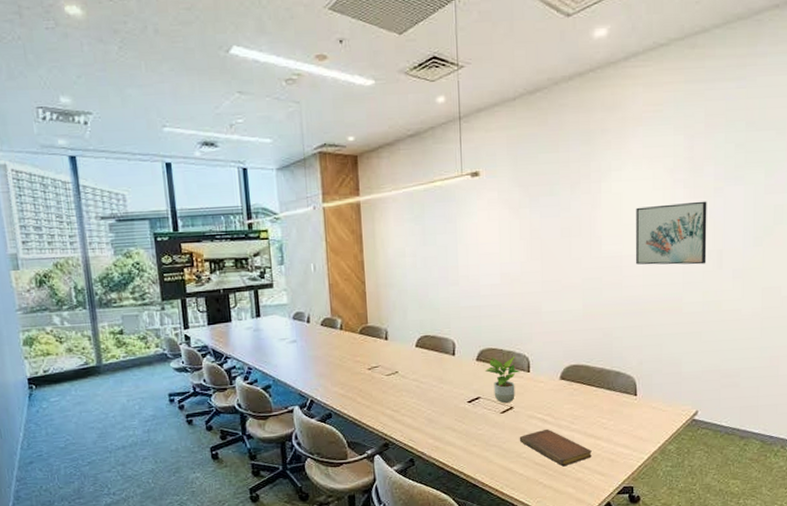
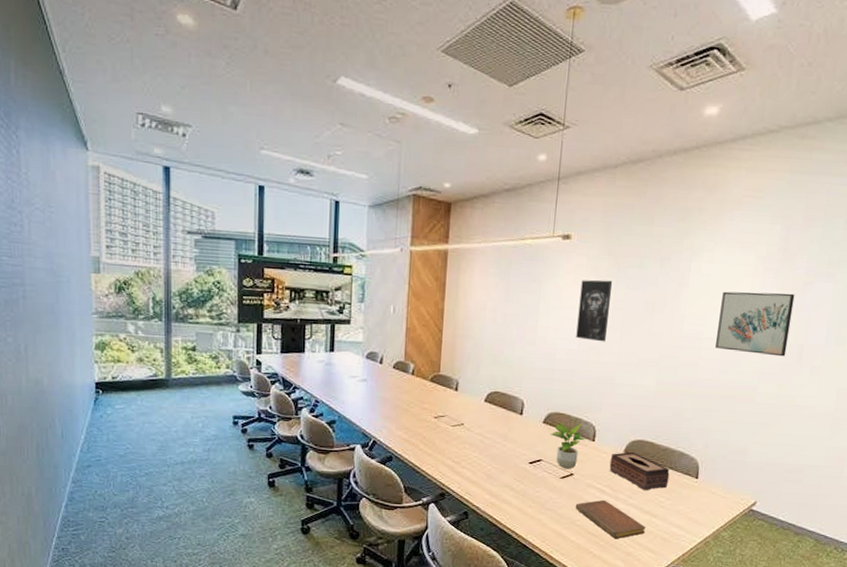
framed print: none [496,211,527,273] -> present [576,280,613,342]
tissue box: none [547,377,608,415] -> present [609,451,670,491]

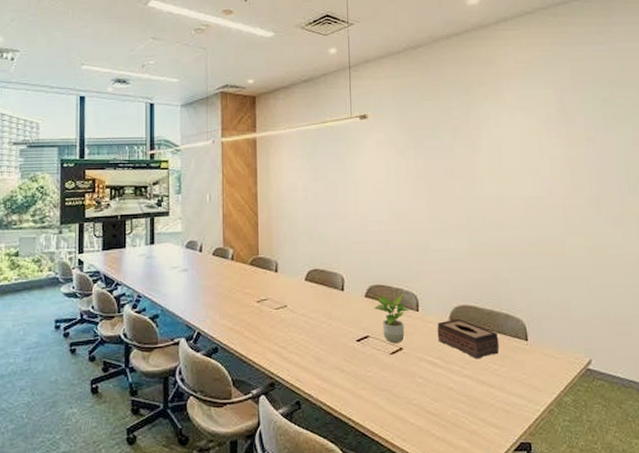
notebook: present [575,499,646,539] -> none [409,373,486,417]
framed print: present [576,280,613,342] -> none [383,152,414,211]
wall art: present [715,291,795,357] -> none [514,149,585,209]

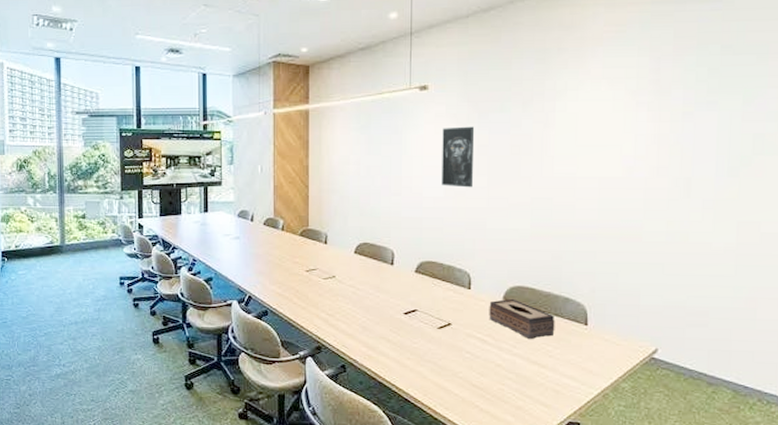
potted plant: present [374,294,410,343] -> none [424,271,461,318]
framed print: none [383,152,414,211] -> present [442,126,475,188]

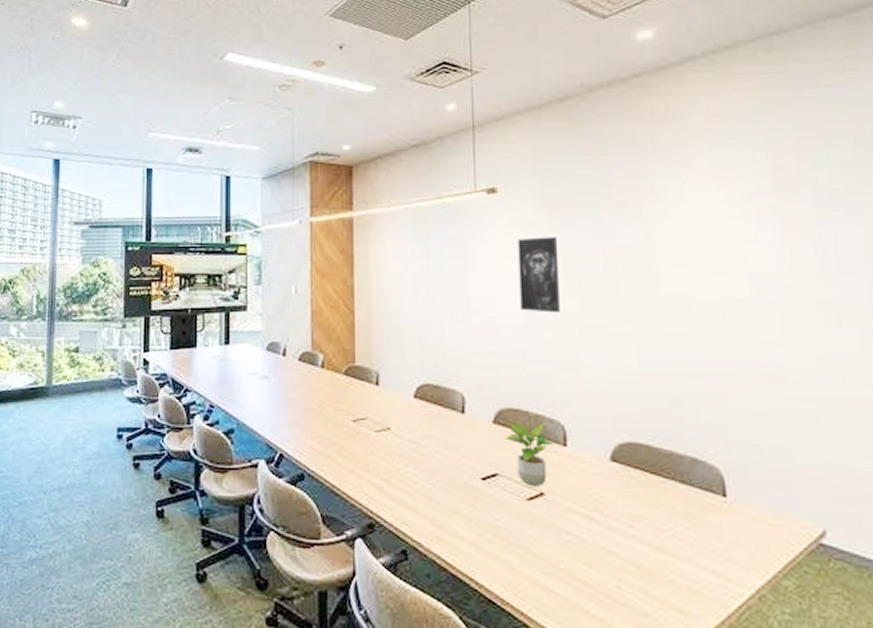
potted plant: none [424,271,461,318] -> present [505,421,554,486]
tissue box: present [489,298,555,340] -> none [592,459,684,517]

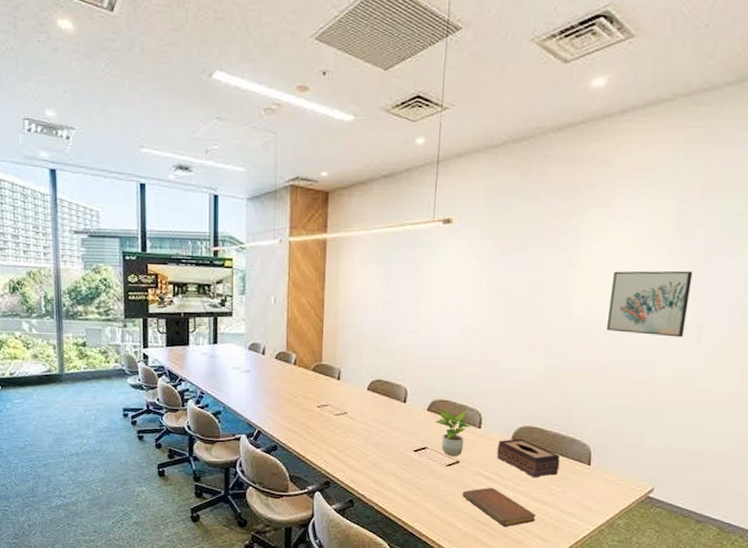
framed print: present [518,237,560,313] -> none [459,263,497,327]
notebook: none [553,530,663,591] -> present [462,487,536,527]
tissue box: none [592,459,684,517] -> present [496,438,560,478]
wall art: none [706,234,816,318] -> present [607,270,693,338]

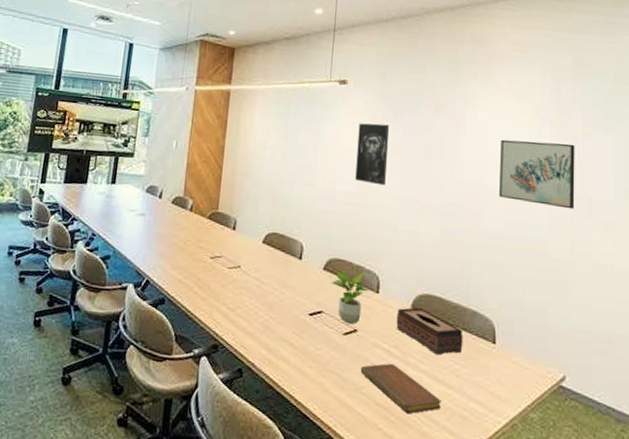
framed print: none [459,263,497,327] -> present [355,123,390,186]

